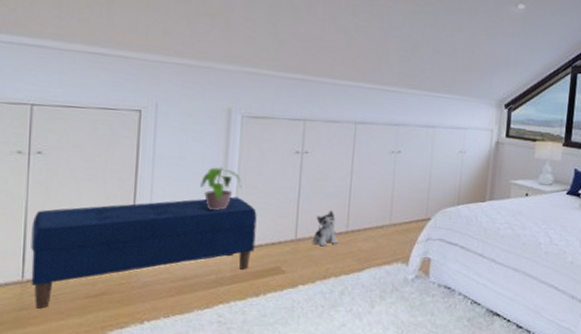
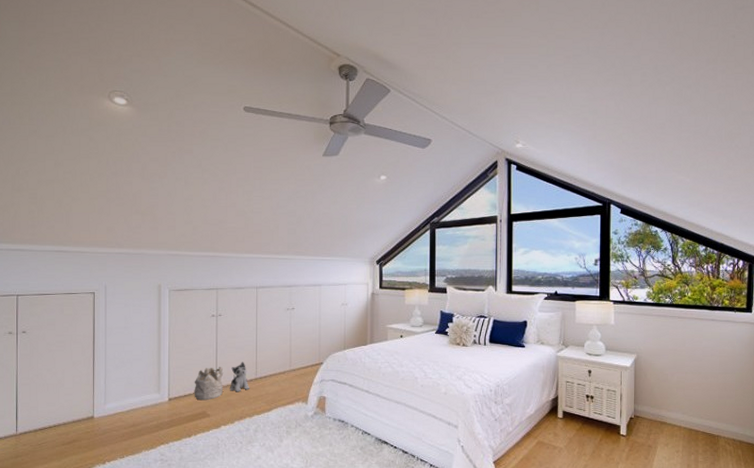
bench: present [31,196,257,309] -> none [21,356,185,455]
potted plant: present [200,167,242,211] -> none [141,332,172,368]
mineral sample: none [266,215,306,254] -> present [194,367,224,401]

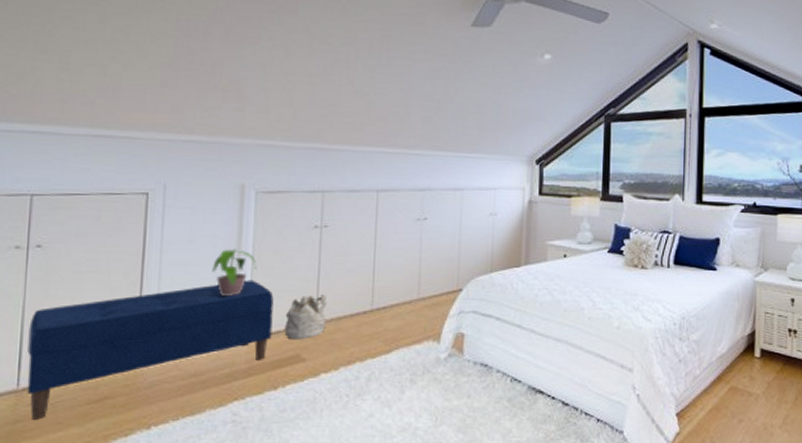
bench: none [21,356,185,455] -> present [27,280,274,420]
potted plant: none [141,332,172,368] -> present [212,248,257,297]
plush toy: present [229,362,250,392] -> none [334,288,364,329]

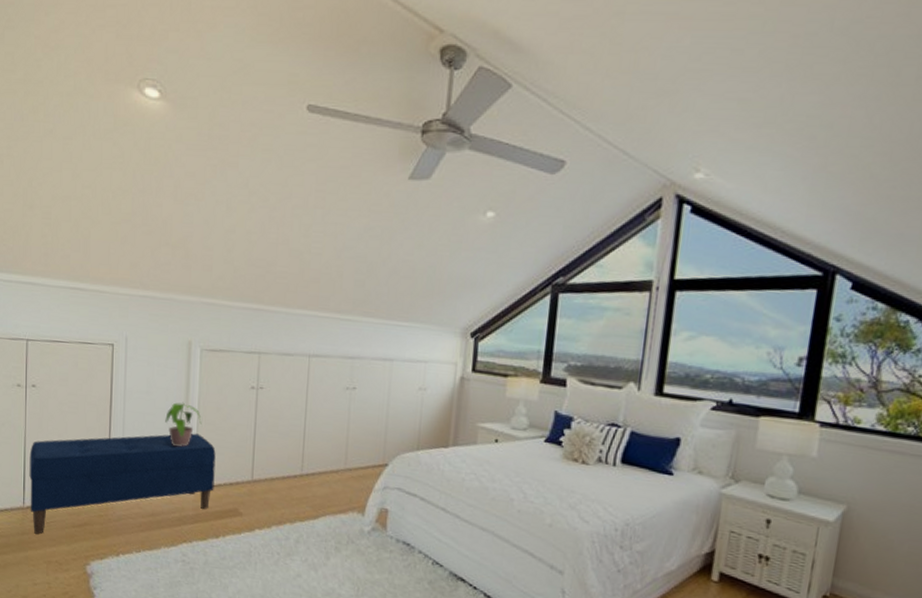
mineral sample: present [284,295,328,340] -> none [224,454,262,495]

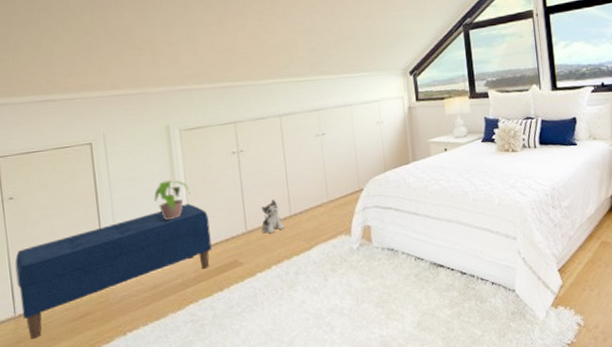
plush toy: none [267,451,294,490] -> present [261,199,285,234]

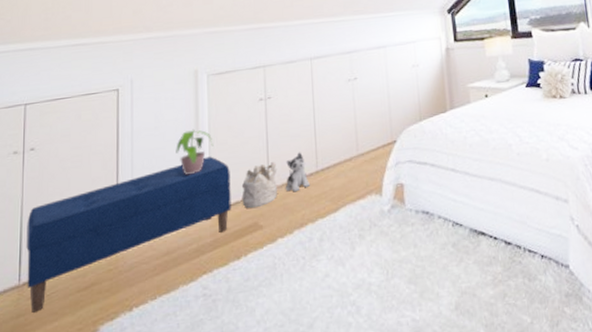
mineral sample: none [220,208,254,249] -> present [241,162,277,209]

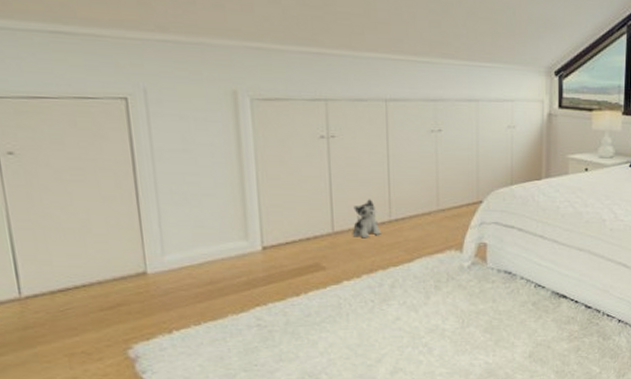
bench: present [26,156,231,313] -> none [18,190,288,326]
potted plant: present [176,129,214,175] -> none [213,158,263,207]
mineral sample: present [241,162,277,209] -> none [299,206,343,249]

